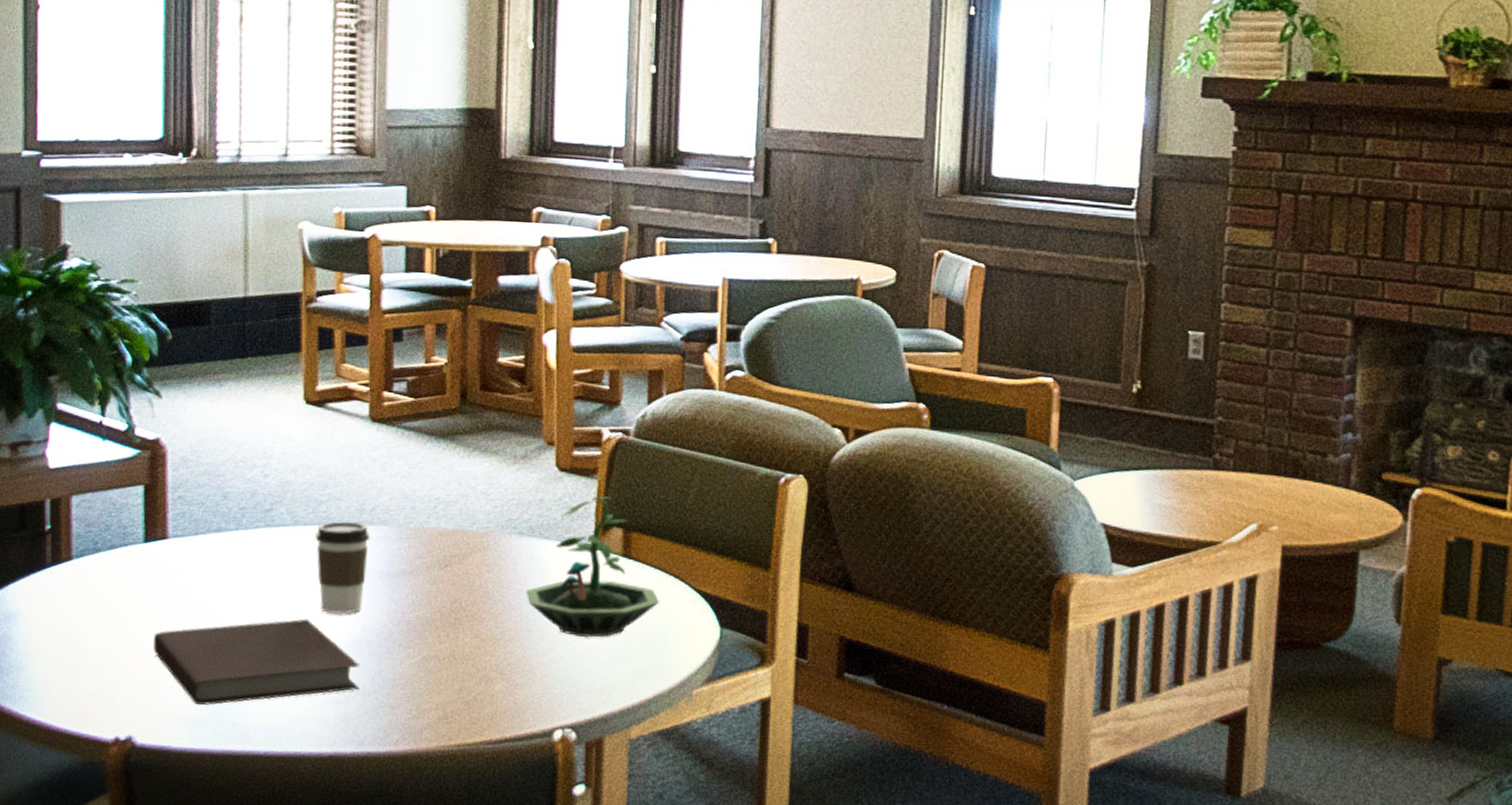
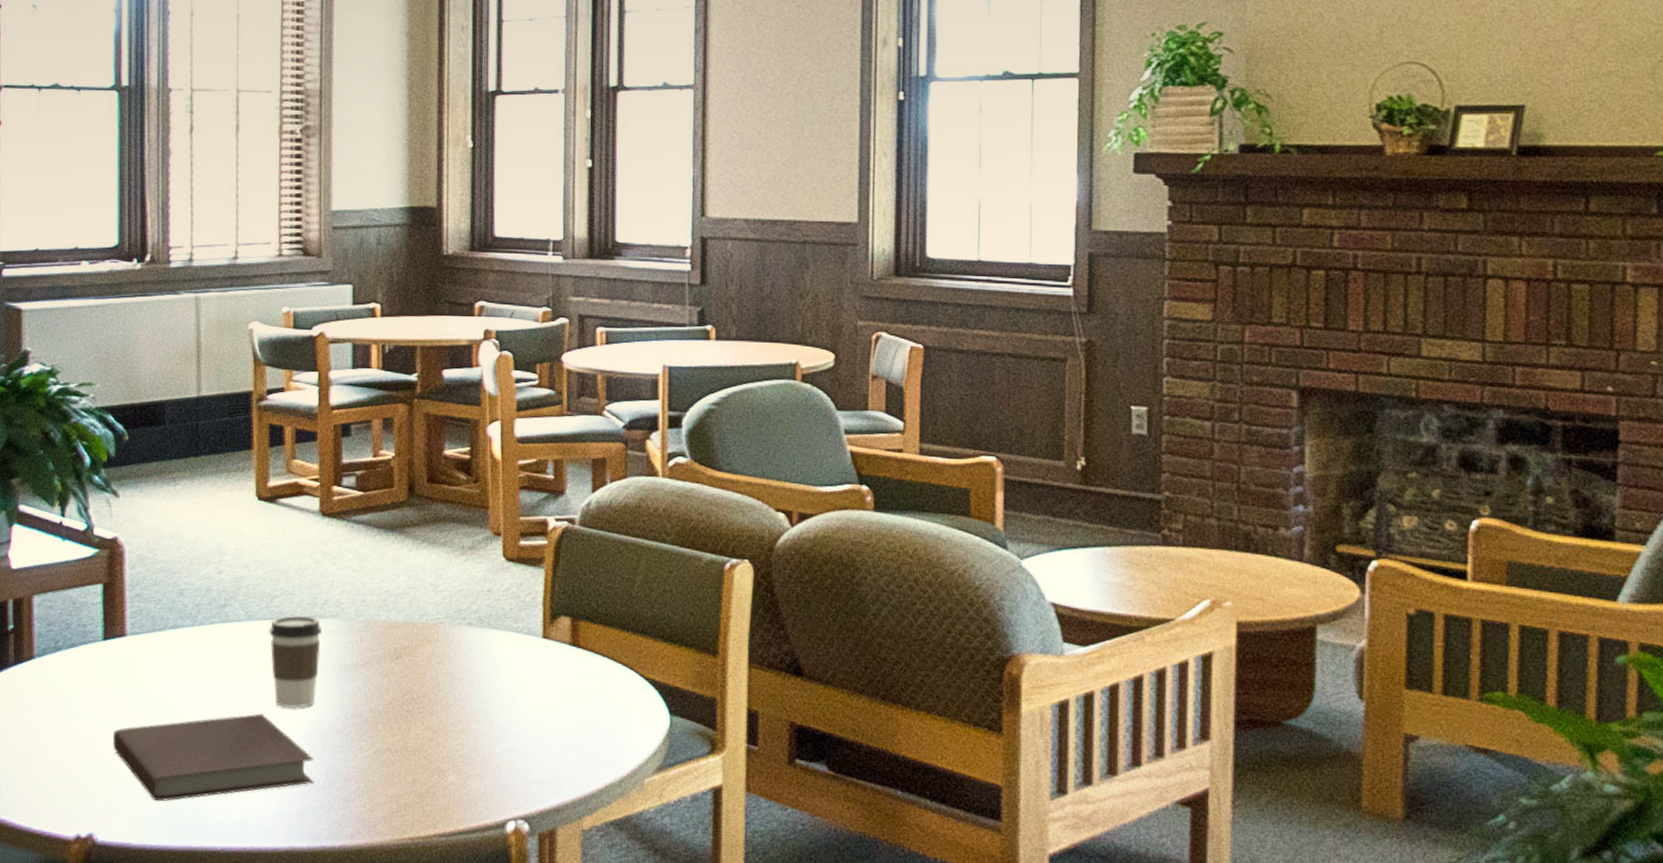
terrarium: present [526,496,659,638] -> none [476,585,608,728]

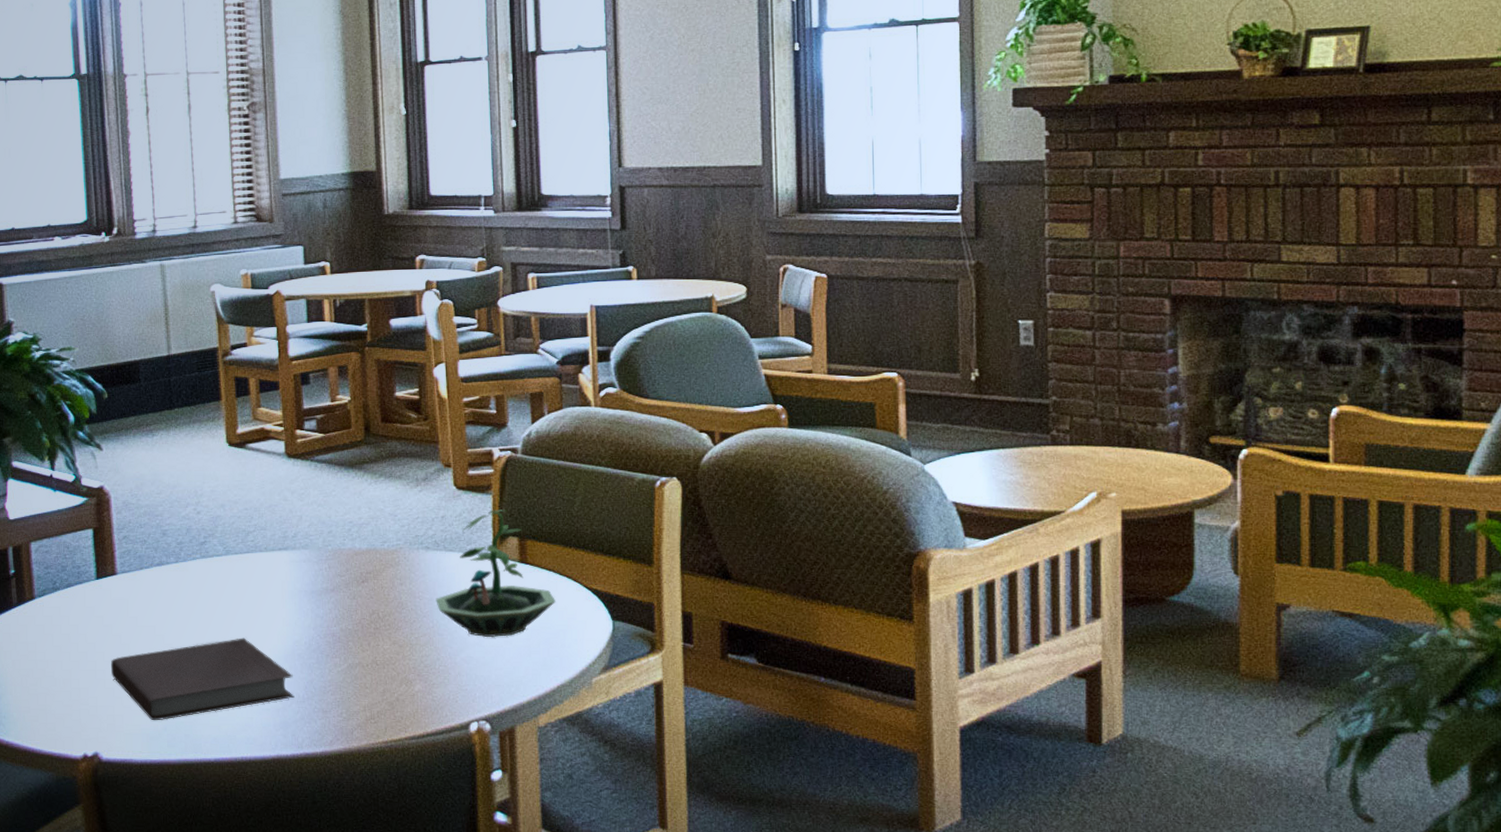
coffee cup: present [269,616,321,709] -> none [246,549,293,632]
terrarium: none [476,585,608,728] -> present [436,510,555,638]

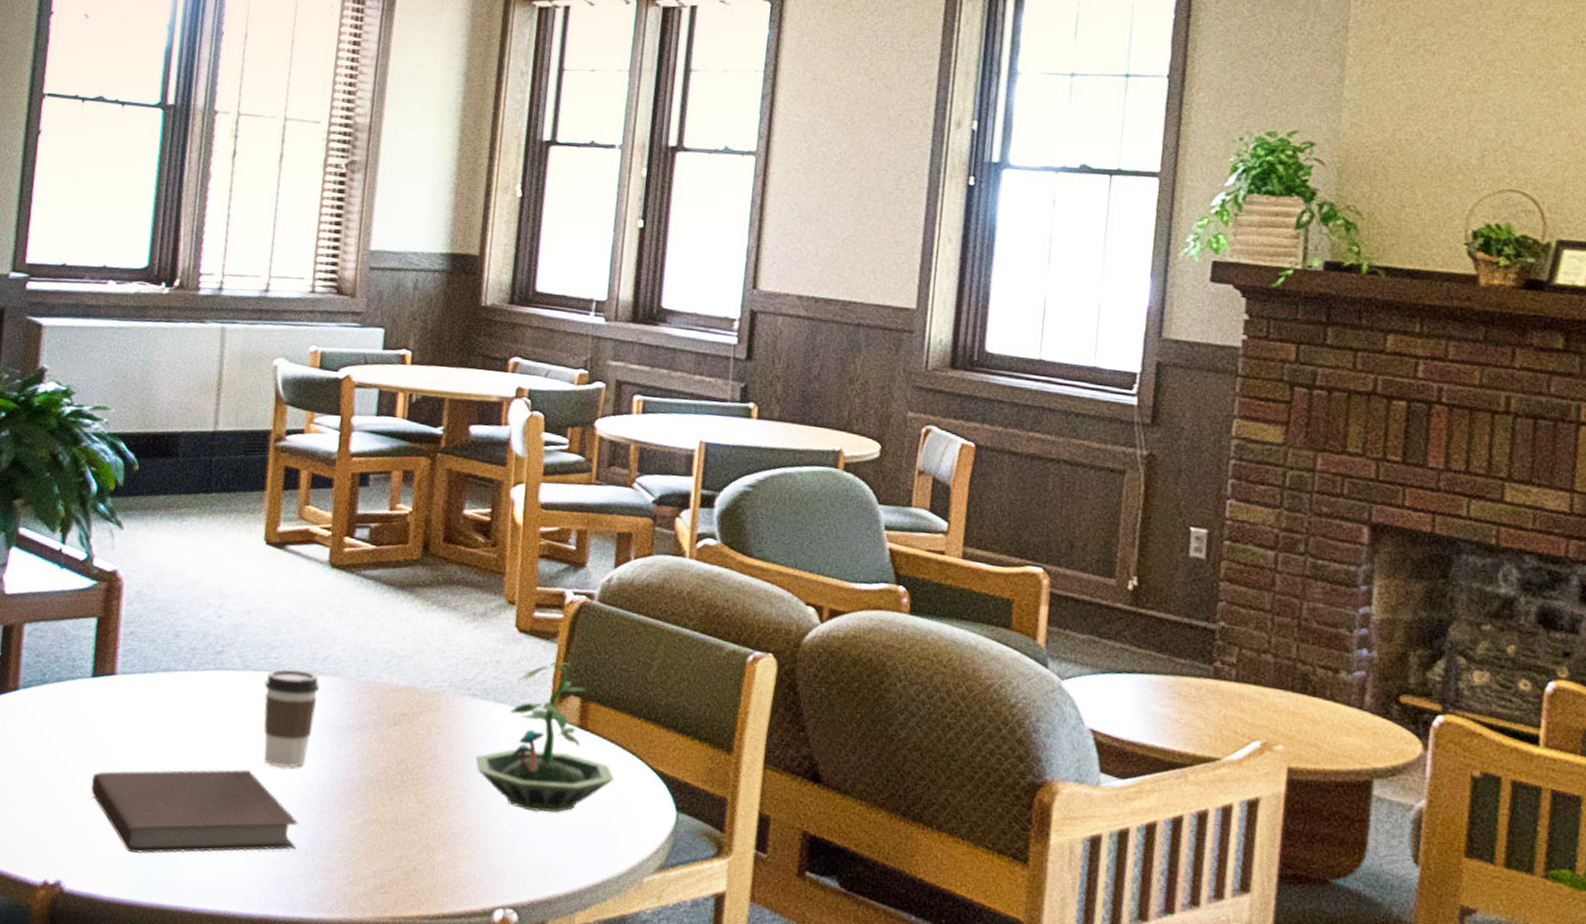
coffee cup: none [246,549,293,632] -> present [263,669,319,768]

